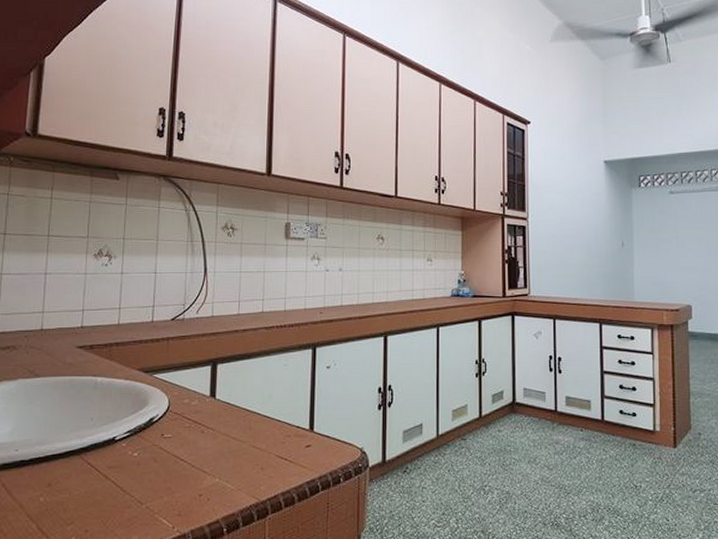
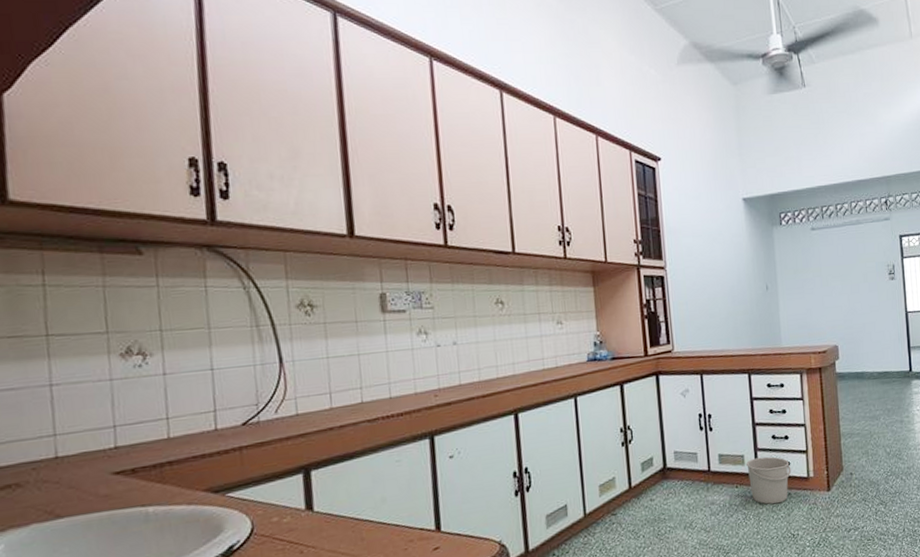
bucket: none [592,405,637,453] -> present [746,456,792,505]

